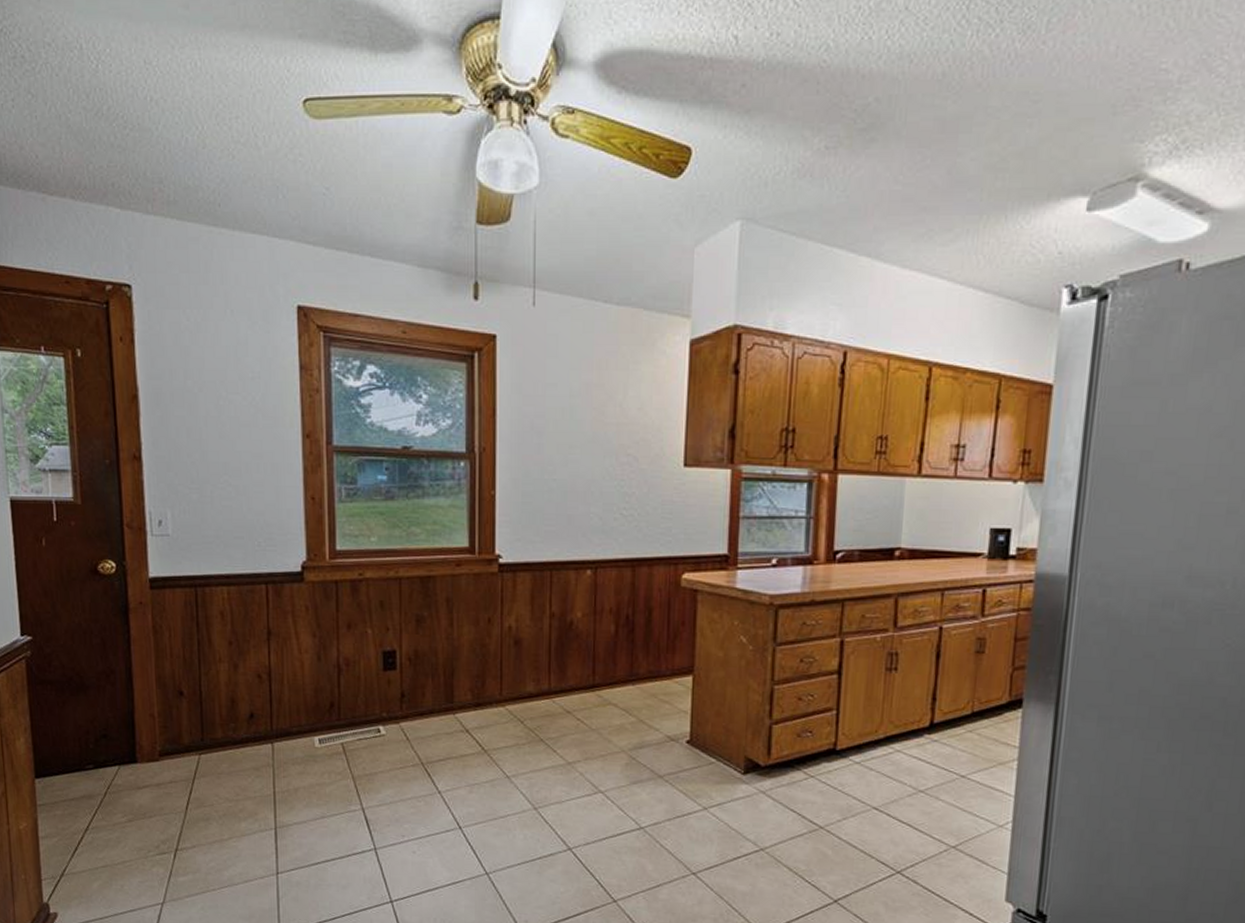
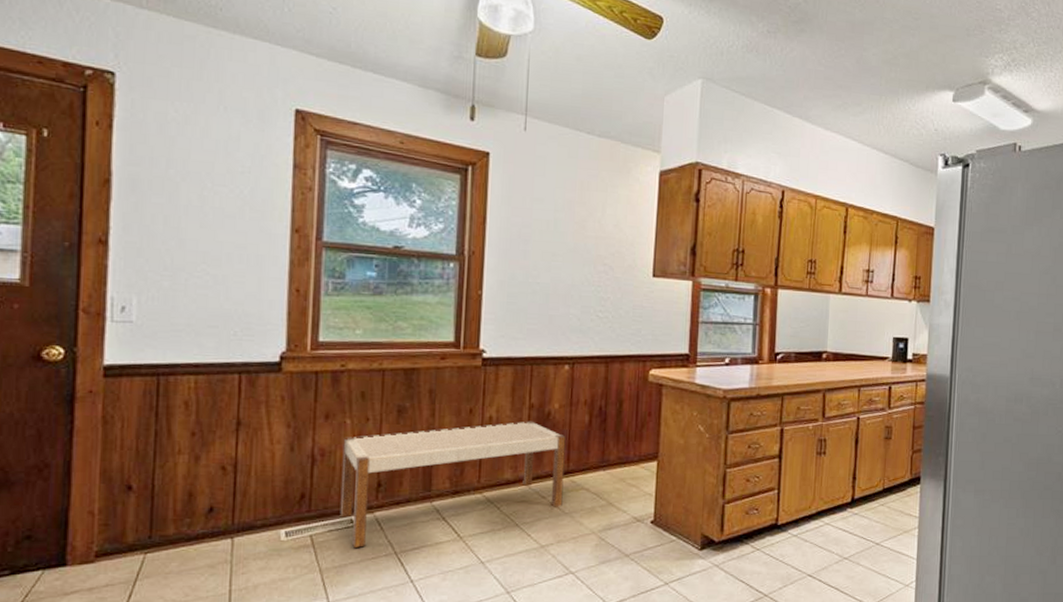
bench: none [366,630,590,757] -> present [340,421,566,548]

